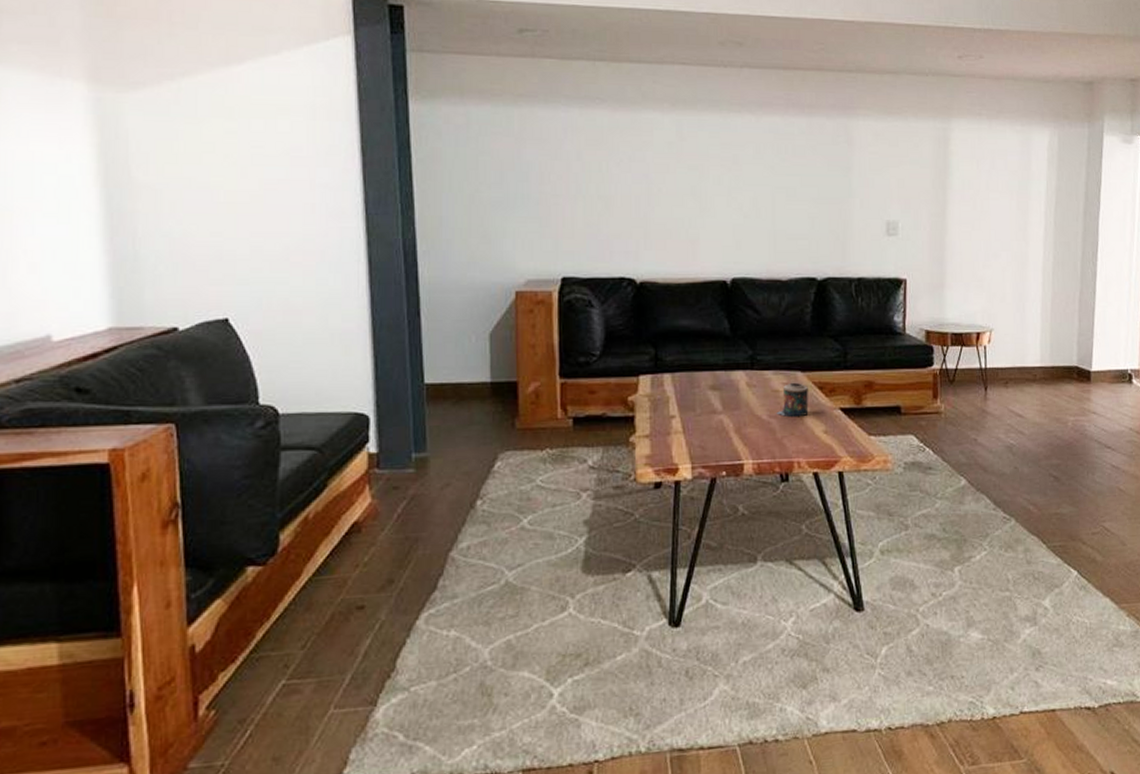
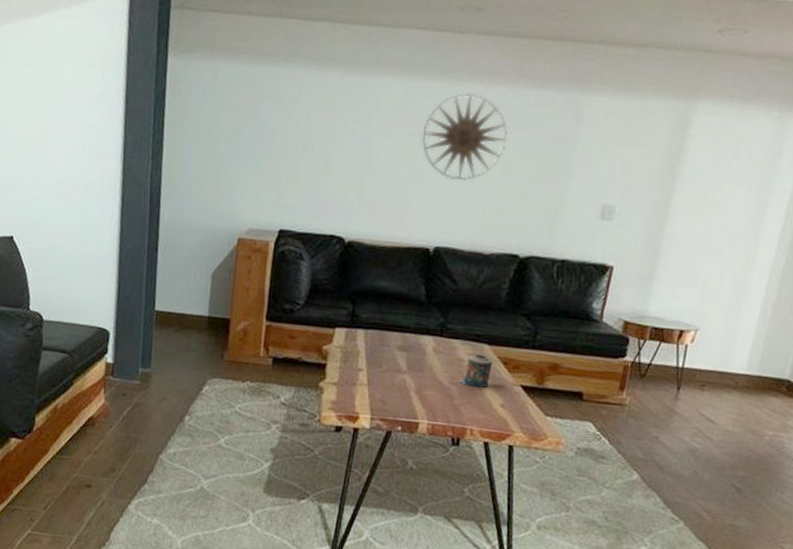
wall art: none [702,124,785,209] -> present [422,93,507,180]

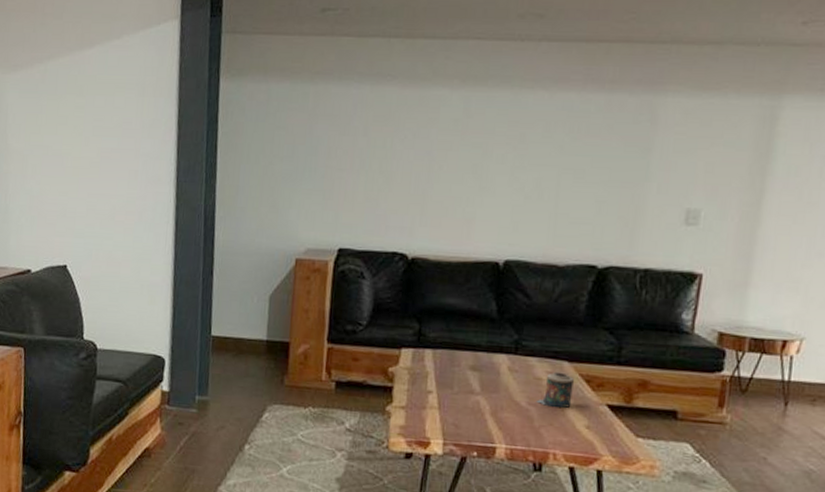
wall art: present [422,93,507,180] -> none [486,101,577,190]

